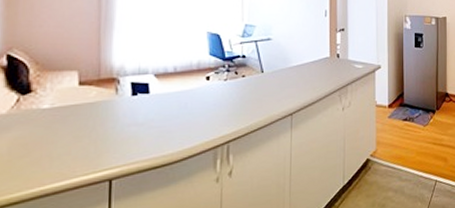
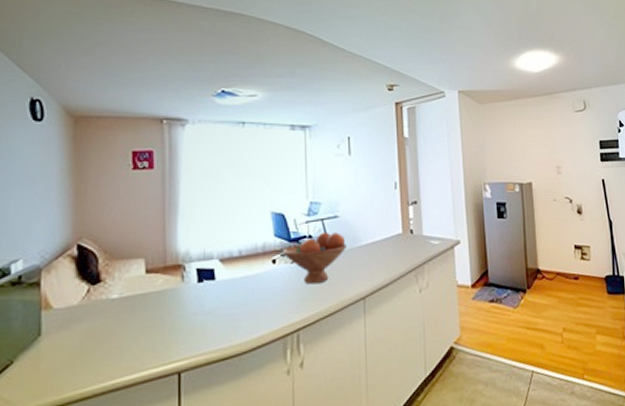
fruit bowl: none [216,52,277,101] -> present [282,232,346,285]

